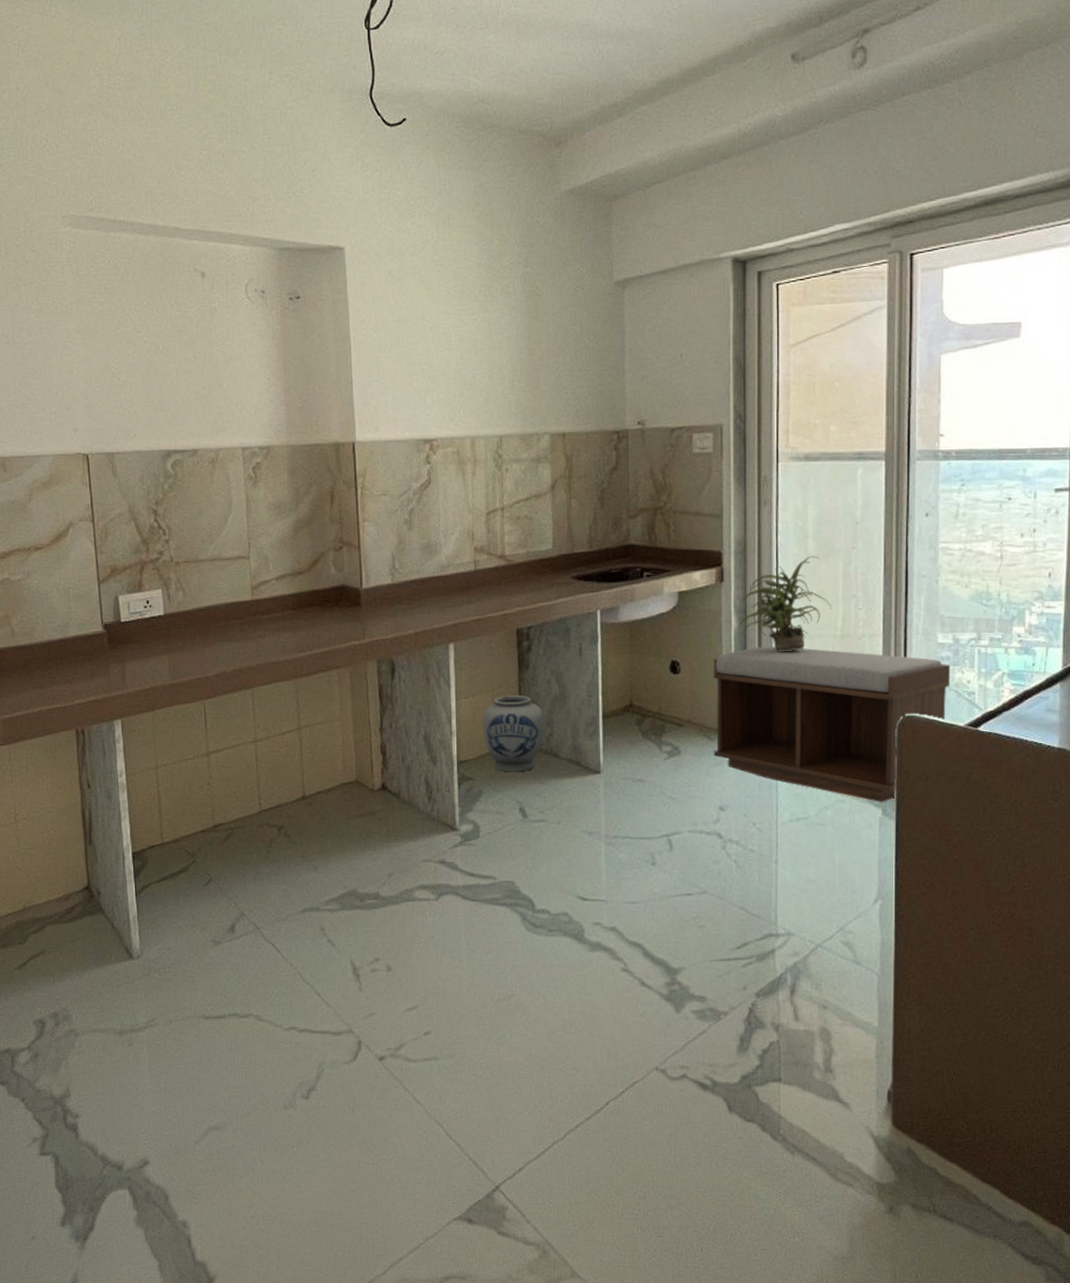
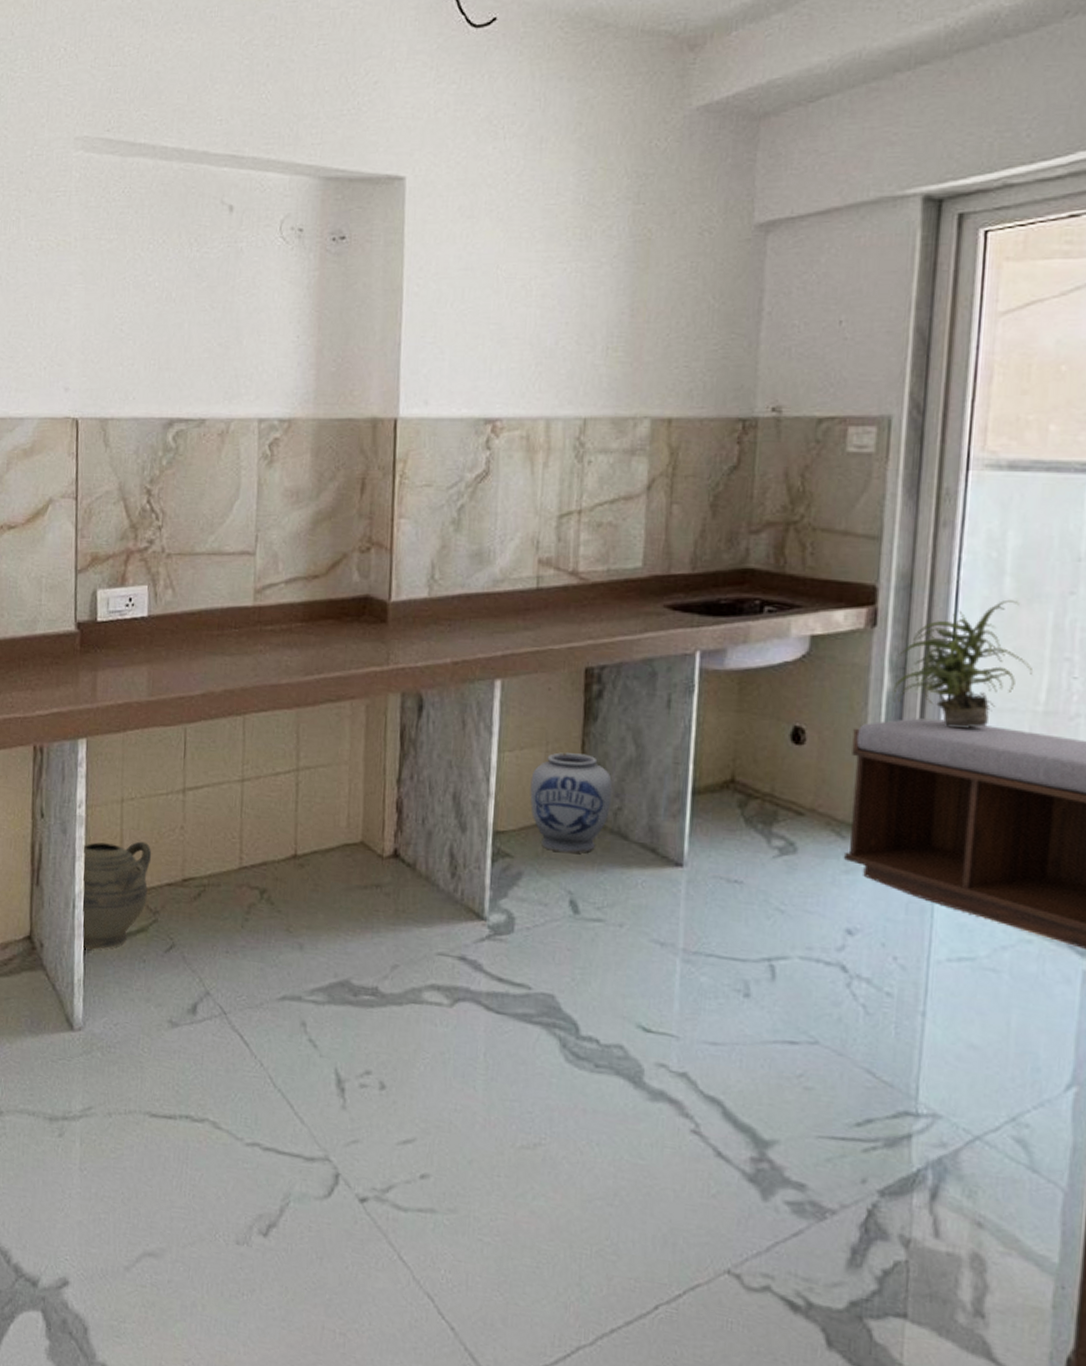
ceramic jug: none [127,799,186,891] -> present [82,841,152,950]

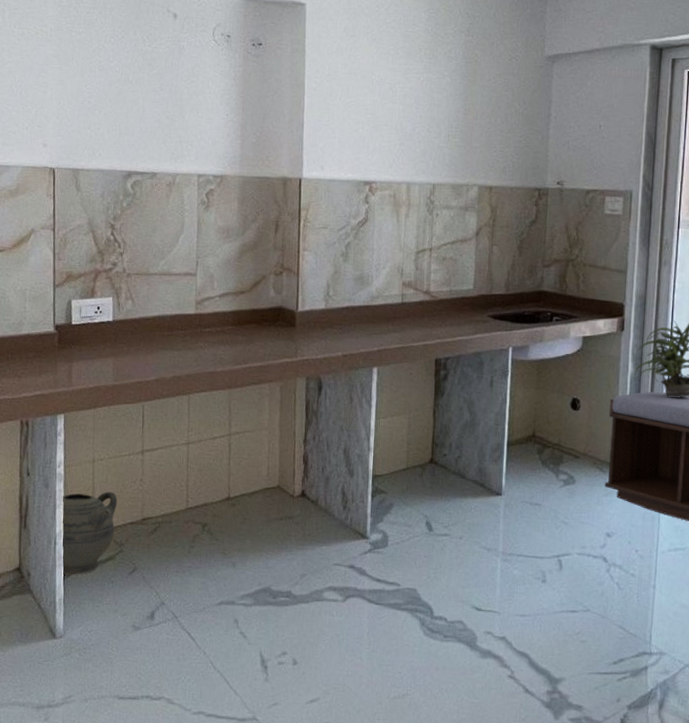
vase: present [530,752,613,854] -> none [398,418,455,489]

